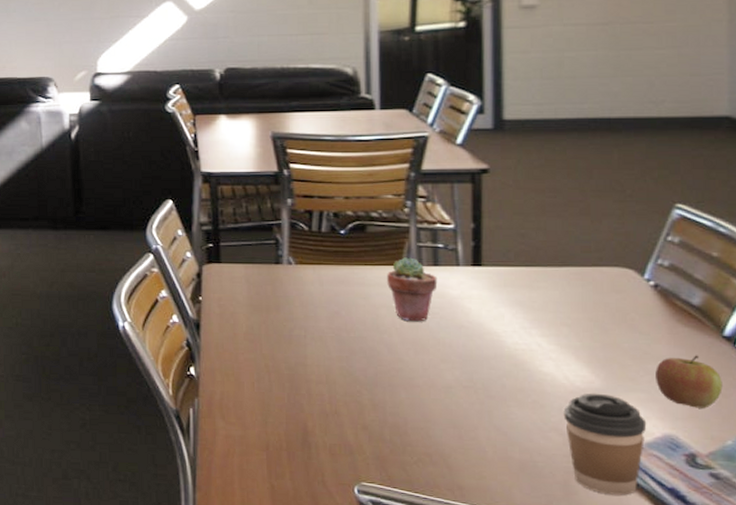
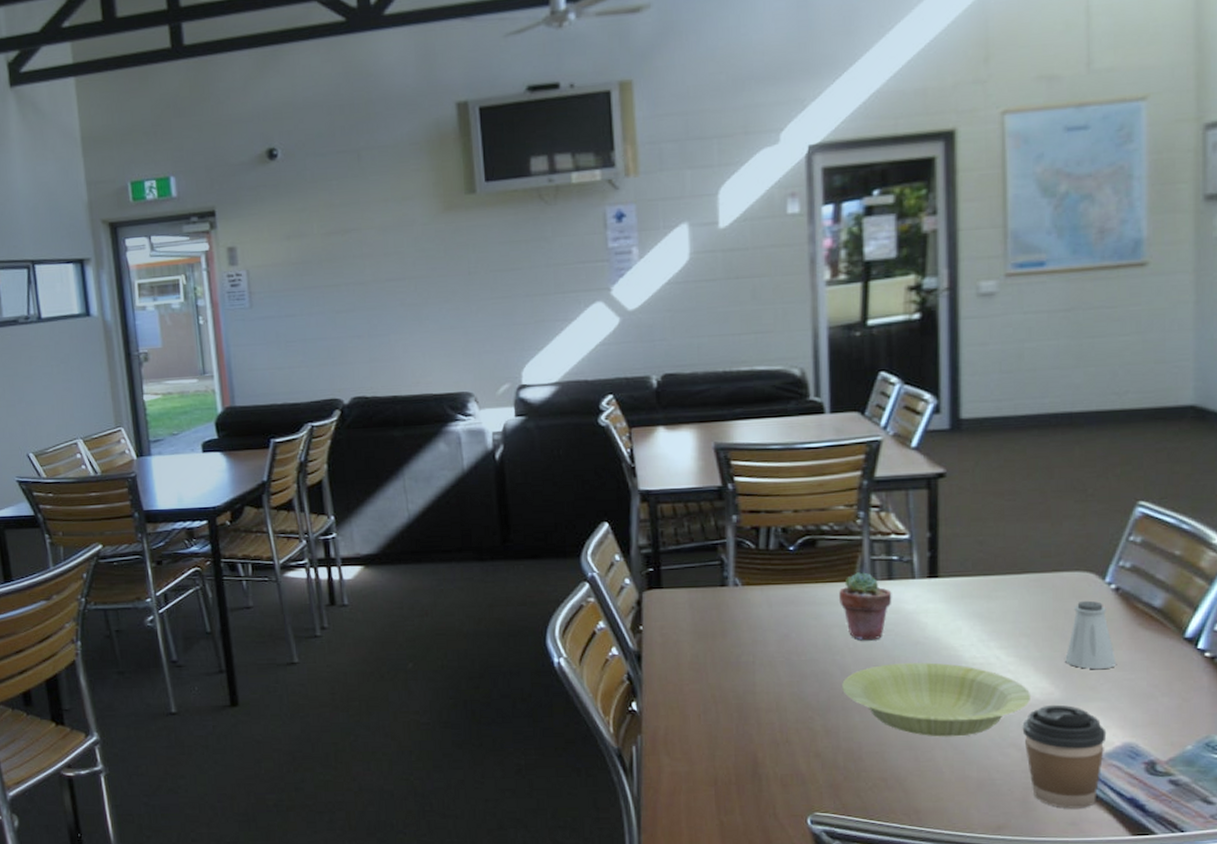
bowl: none [389,345,572,419] -> present [842,662,1032,737]
saltshaker: none [605,295,655,361] -> present [1065,600,1116,669]
apple: present [655,355,723,408] -> none [1116,659,1183,714]

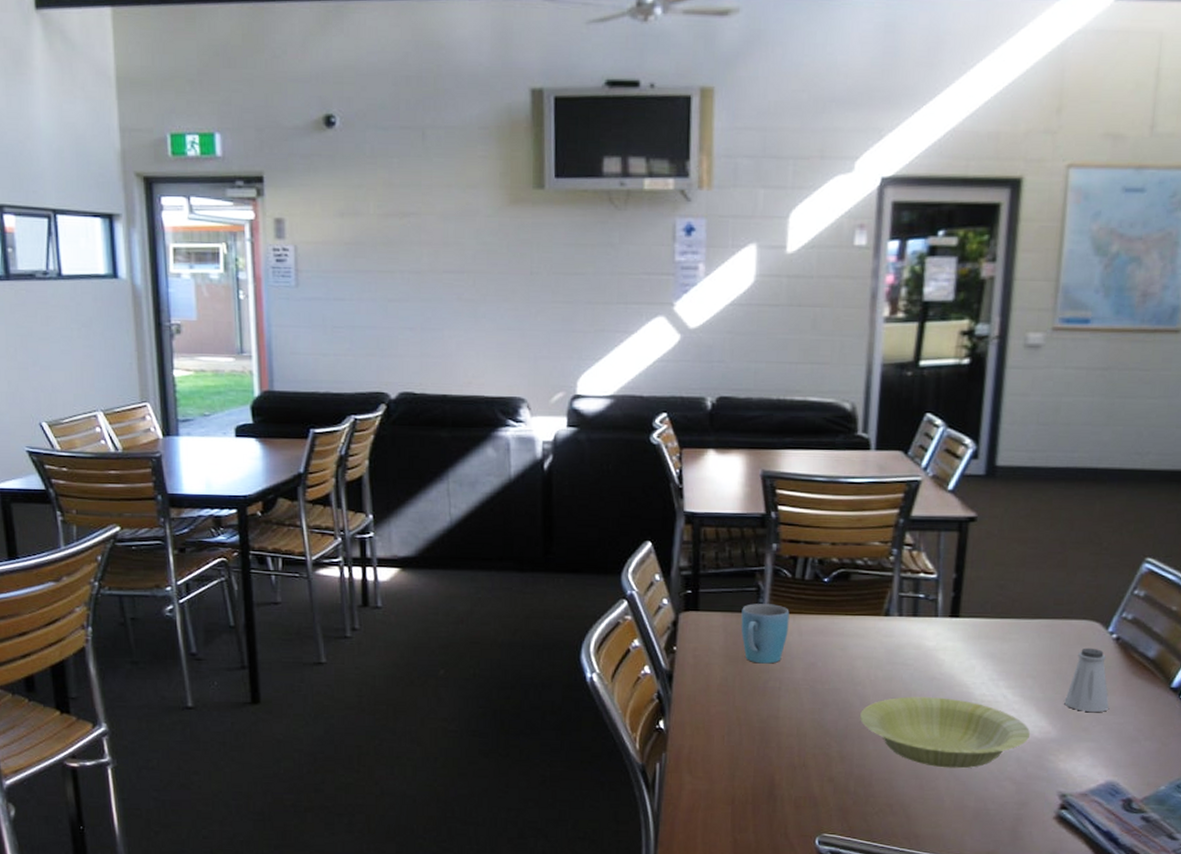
mug: none [706,576,757,638] -> present [741,603,790,664]
potted succulent: present [839,572,892,640] -> none [866,607,915,672]
coffee cup: present [1022,704,1107,809] -> none [1019,743,1093,839]

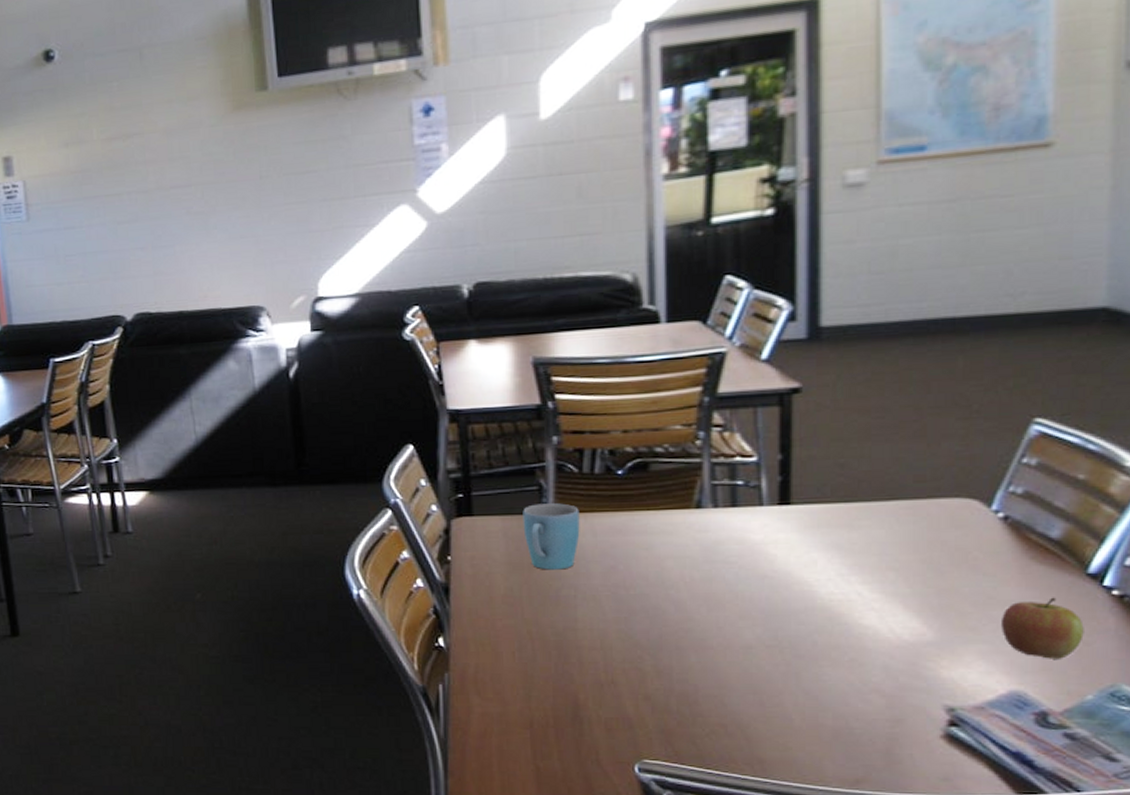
bowl: present [860,696,1031,769] -> none [676,598,899,681]
saltshaker: present [1064,647,1109,712] -> none [940,530,1002,607]
apple: none [1106,706,1164,756] -> present [1002,597,1084,659]

